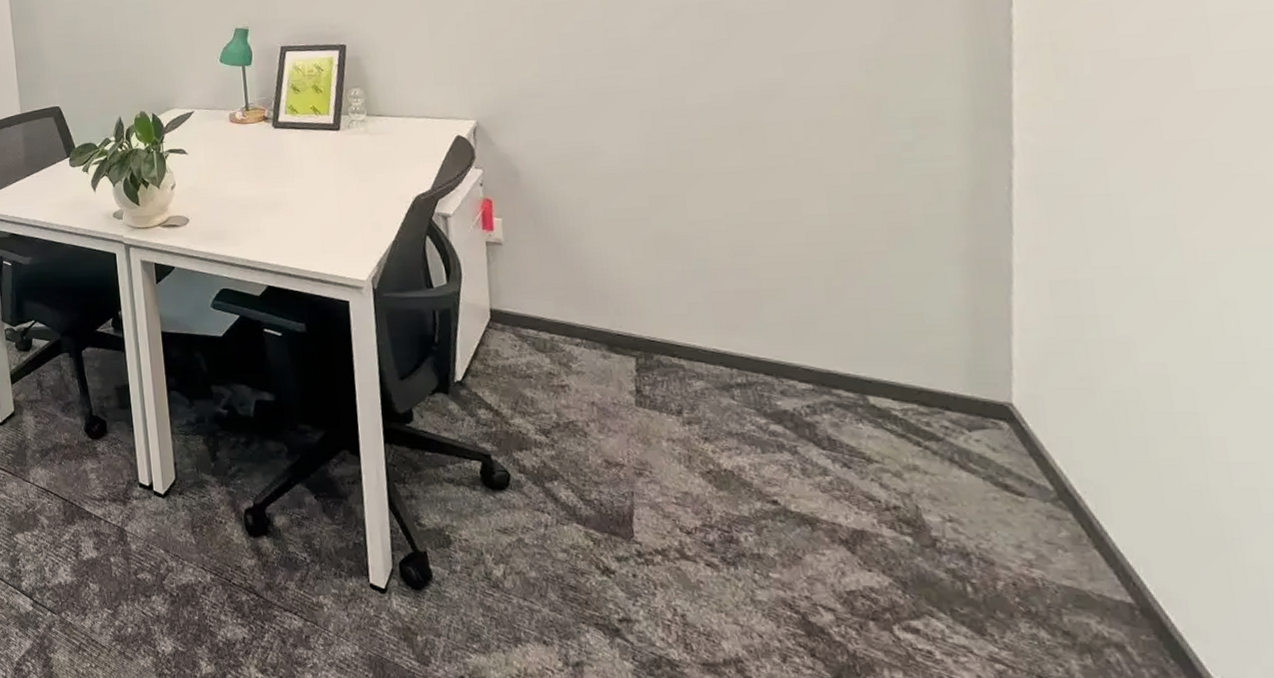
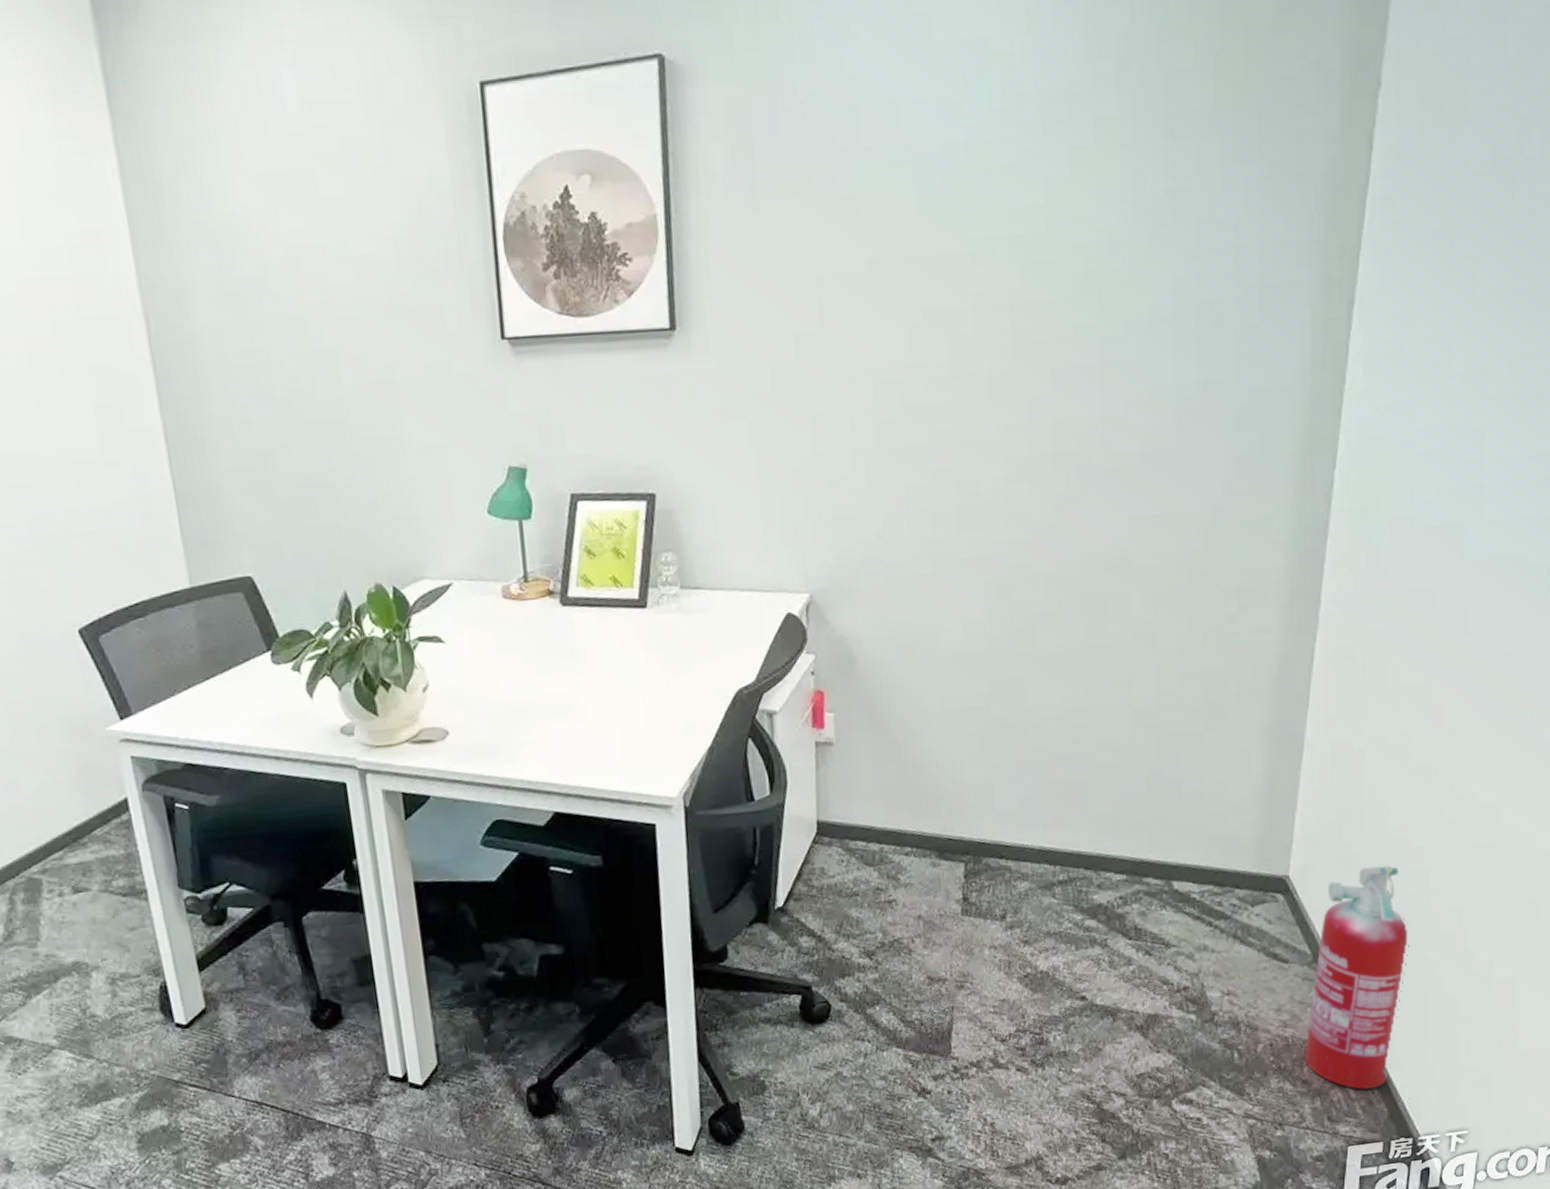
fire extinguisher: none [1061,404,1192,656] -> present [1305,865,1409,1090]

